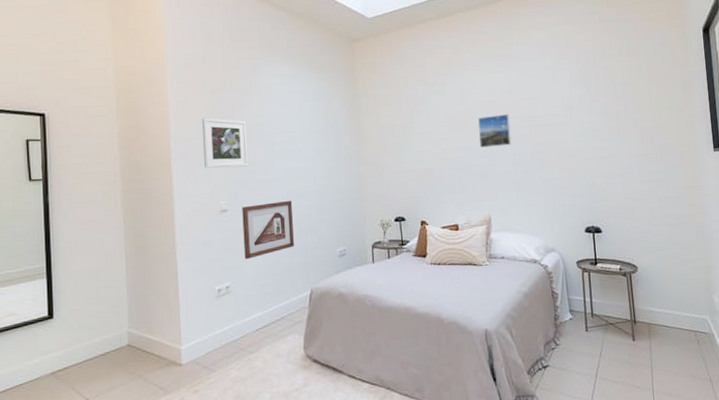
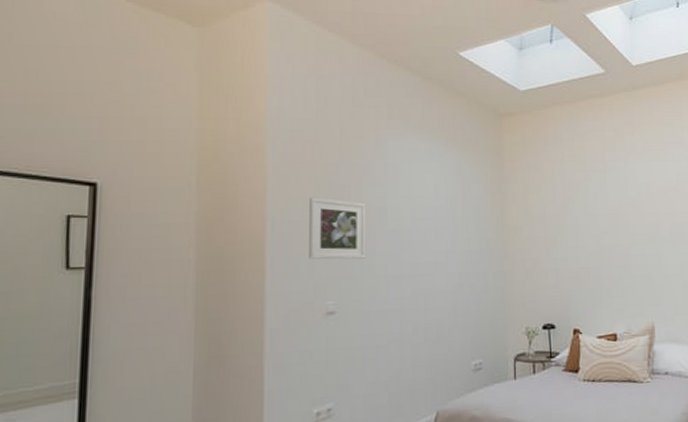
picture frame: present [242,200,294,260] -> none [354,301,418,375]
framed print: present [478,114,512,148] -> none [642,208,679,245]

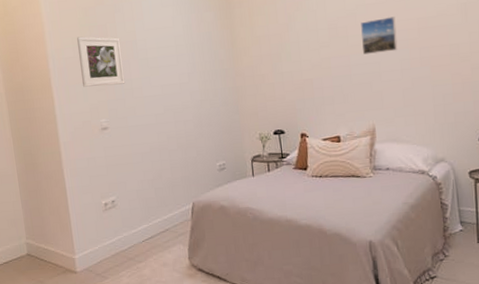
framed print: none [642,208,679,245] -> present [361,16,398,55]

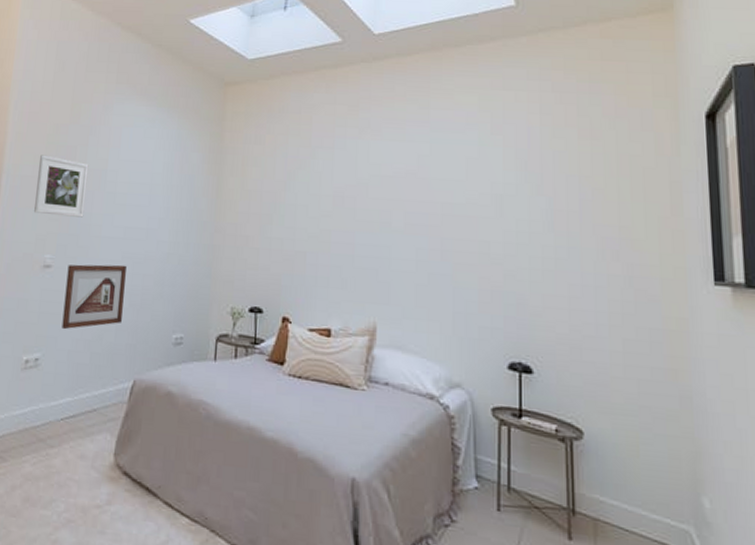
picture frame: none [121,116,174,175] -> present [62,264,126,330]
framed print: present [361,16,398,55] -> none [370,194,415,237]

